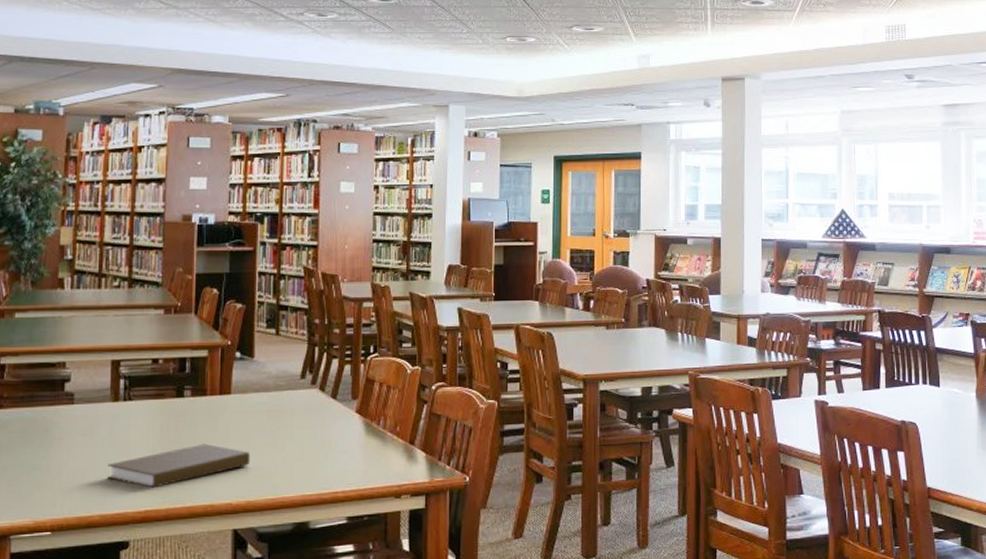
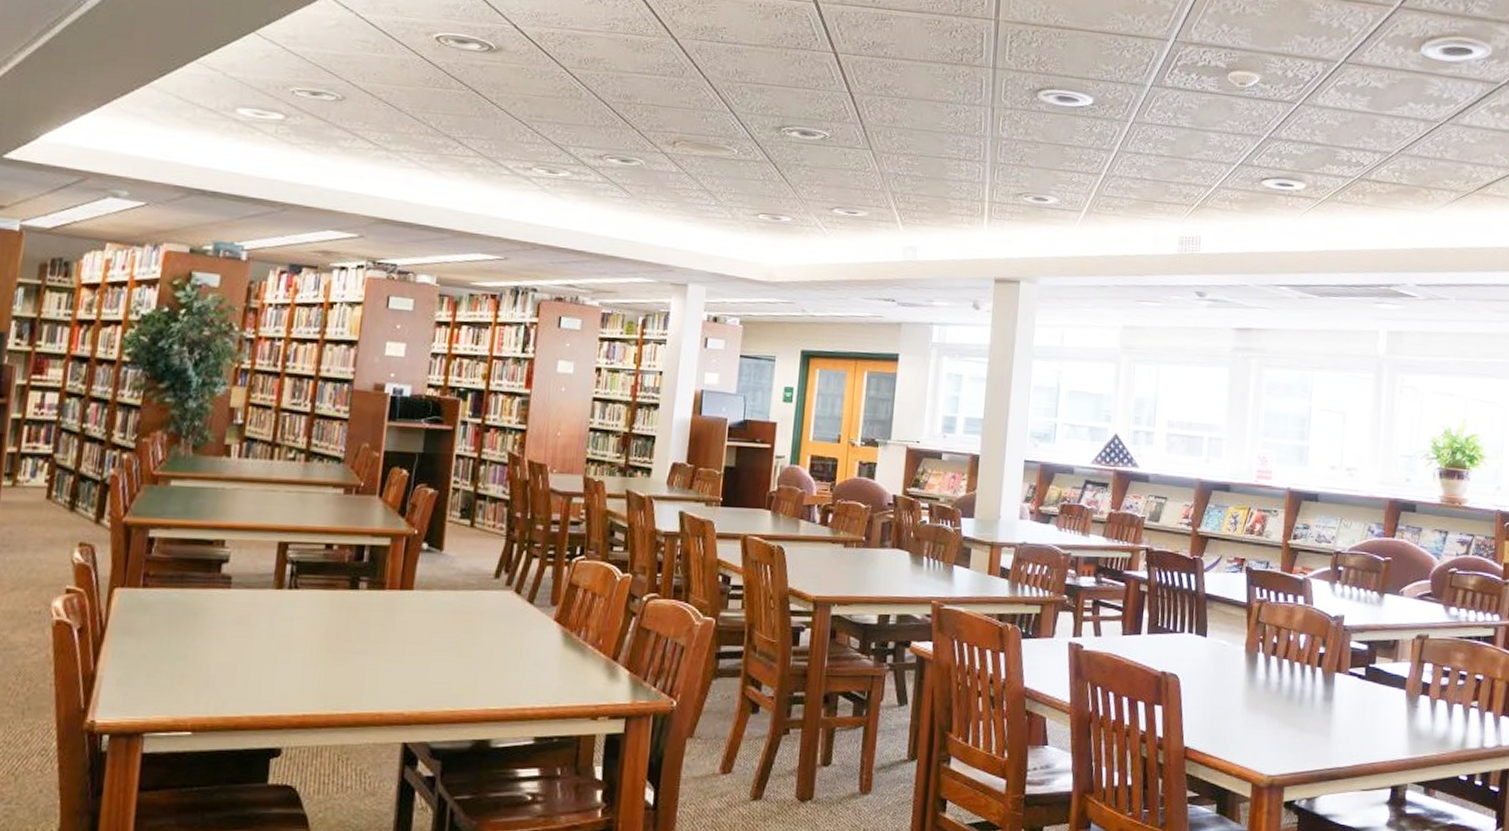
book: present [107,443,250,488] -> none [262,643,430,690]

